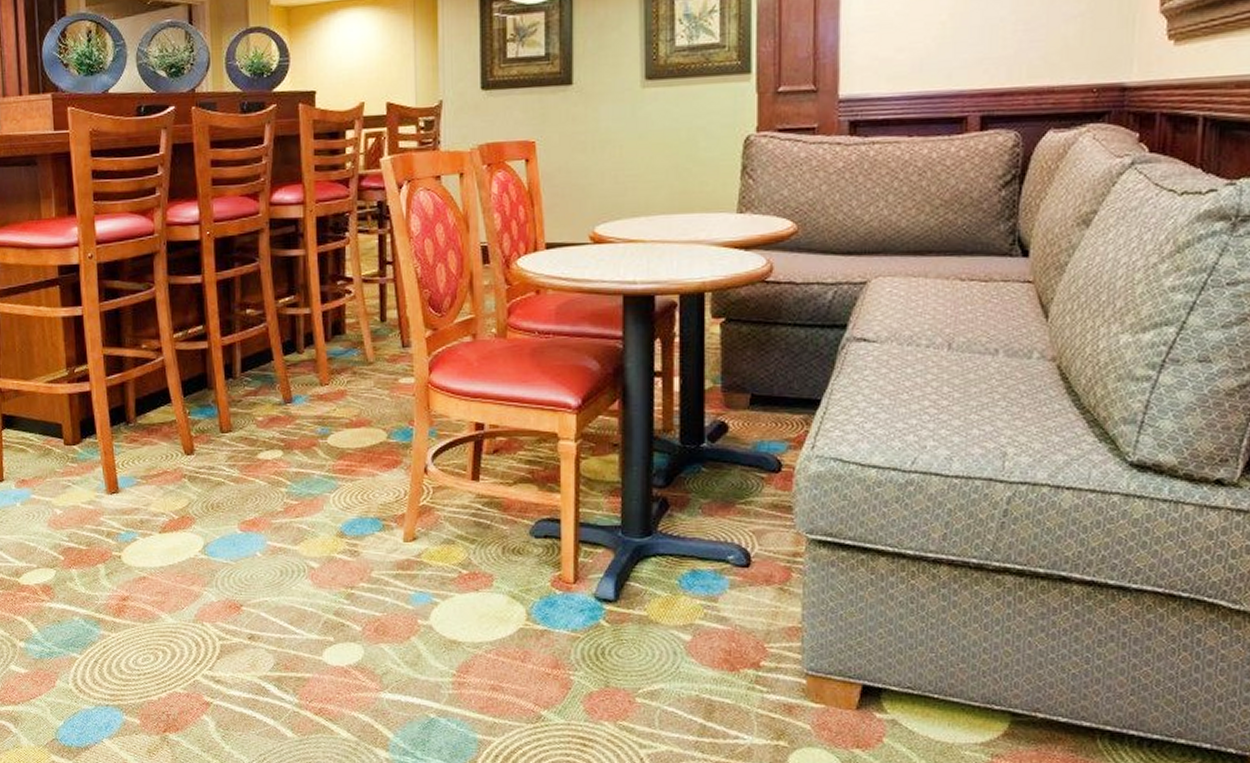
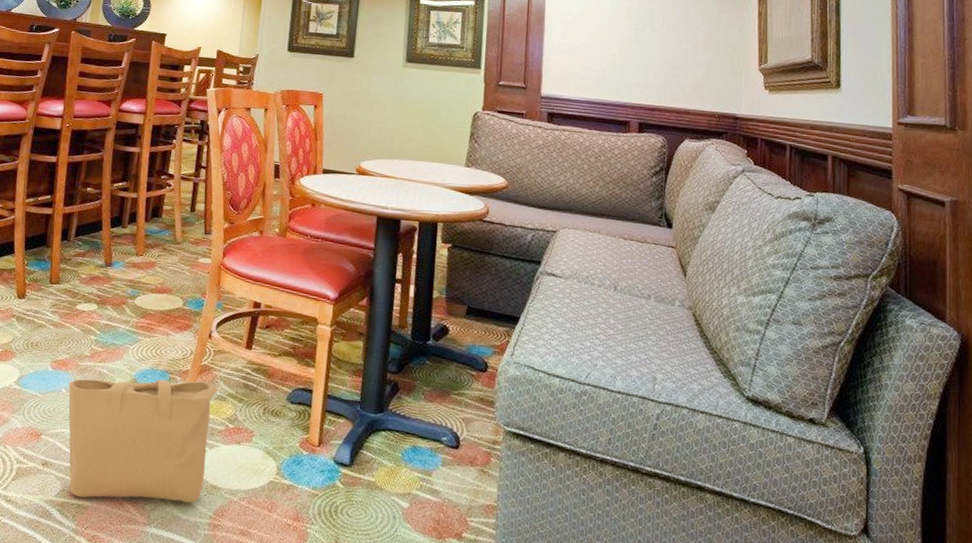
tote bag: none [264,525,444,669] -> present [68,378,218,503]

